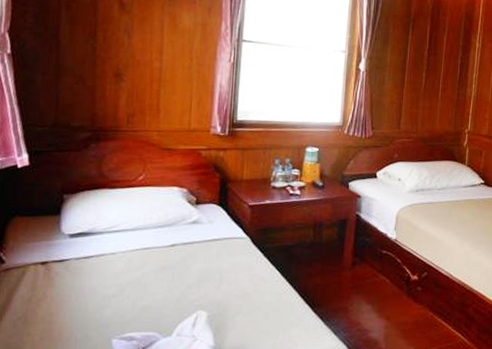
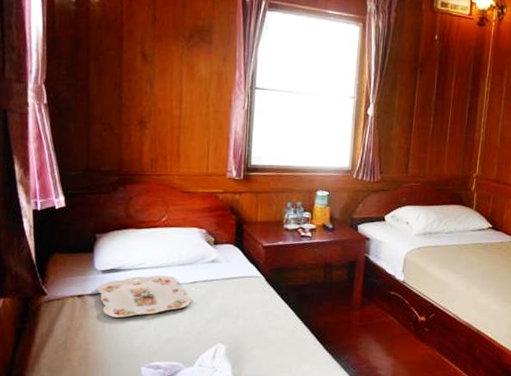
serving tray: none [63,238,170,286] -> present [96,275,191,318]

